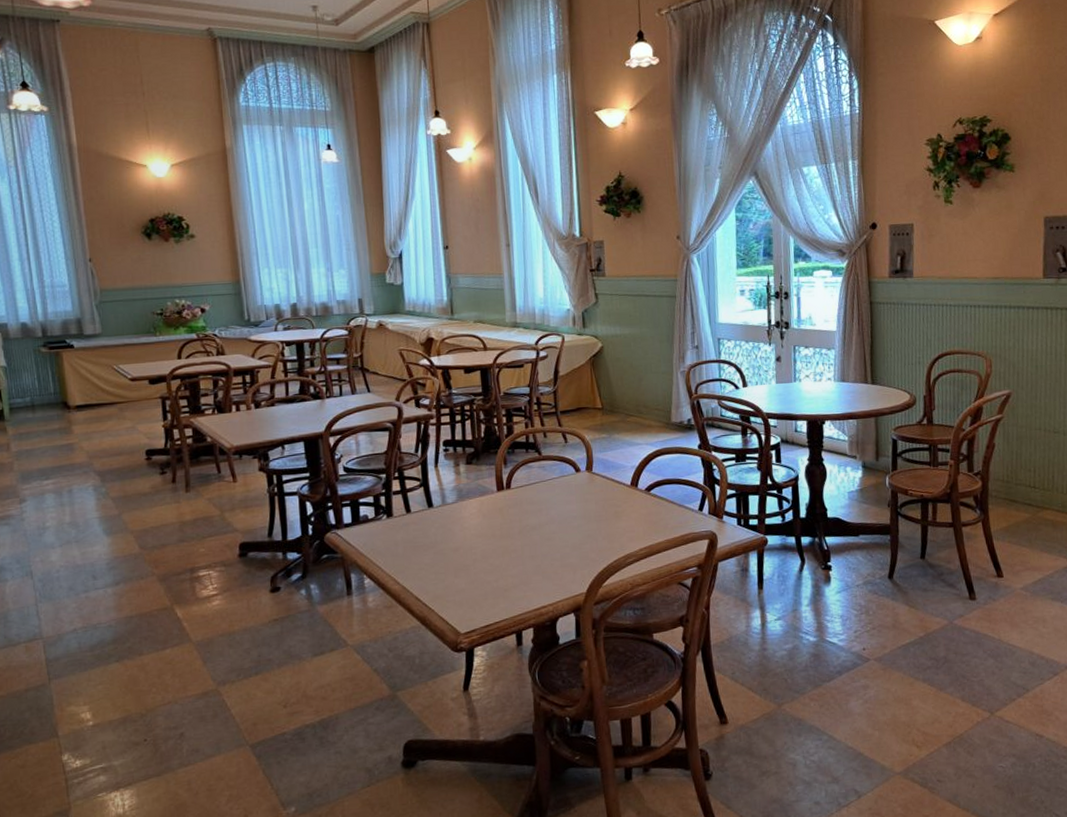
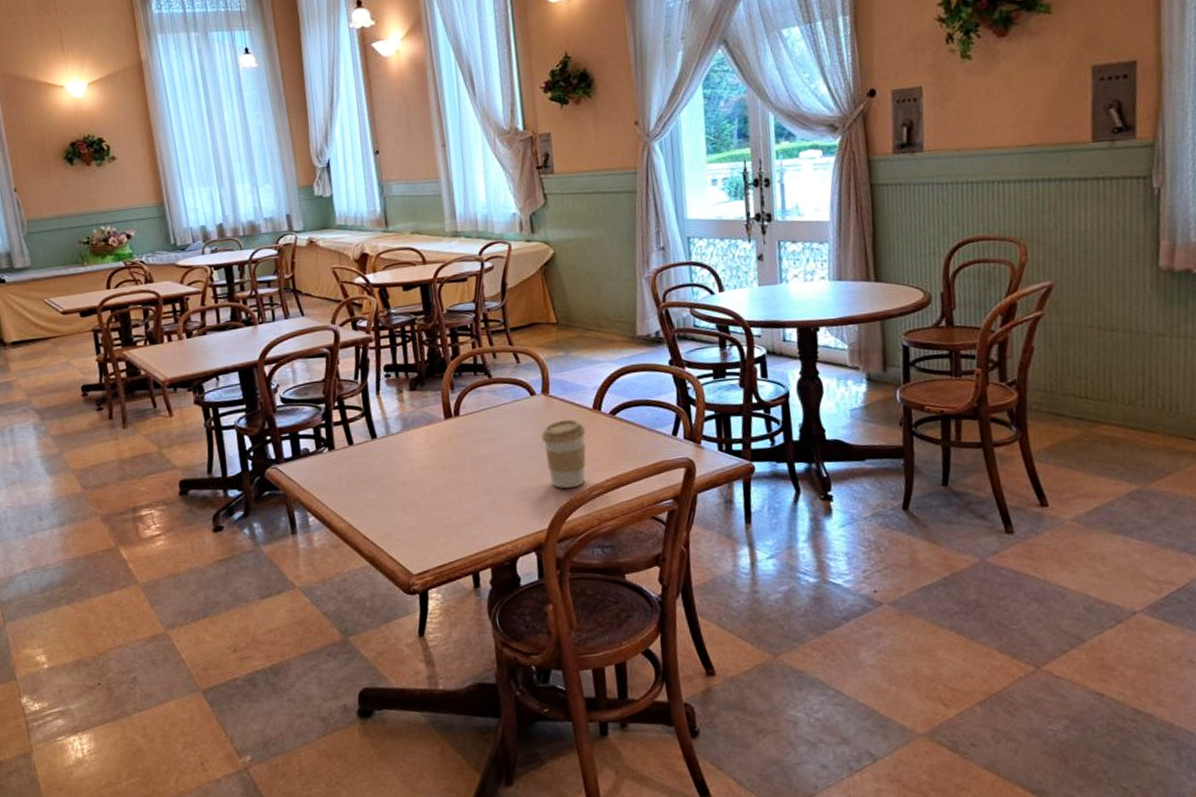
coffee cup: none [583,494,624,556] -> present [541,419,586,489]

